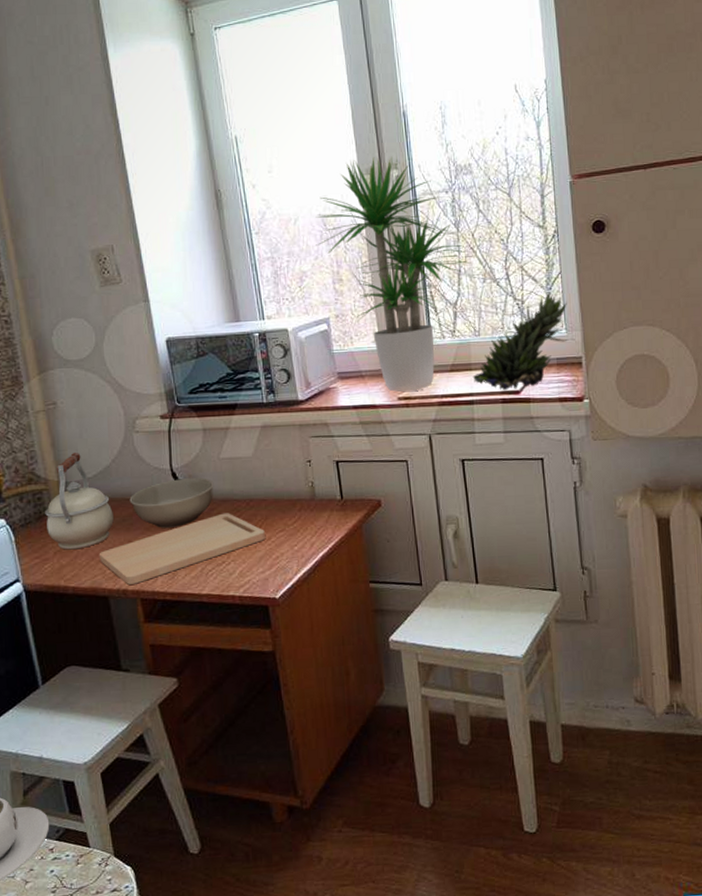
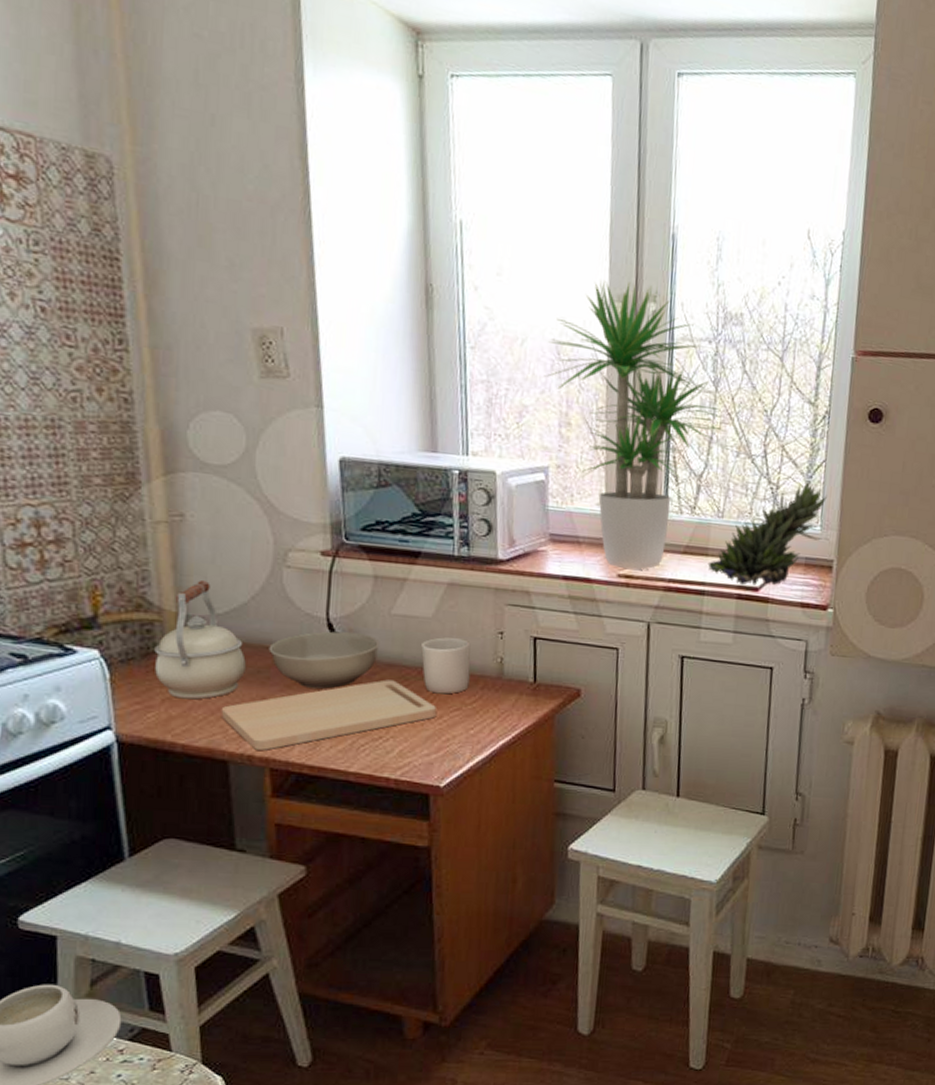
mug: none [247,470,289,520] -> present [421,636,471,695]

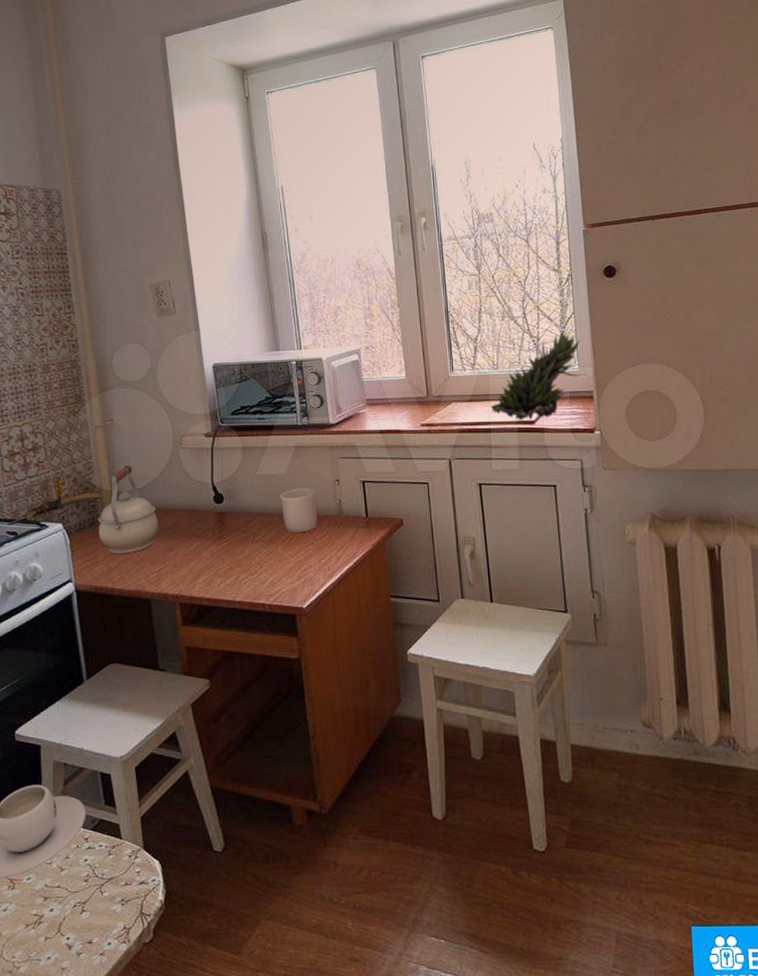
cutting board: present [221,680,437,750] -> none [144,526,296,589]
bowl: present [268,631,380,689] -> none [173,492,250,538]
potted plant: present [544,280,728,571] -> none [350,205,492,420]

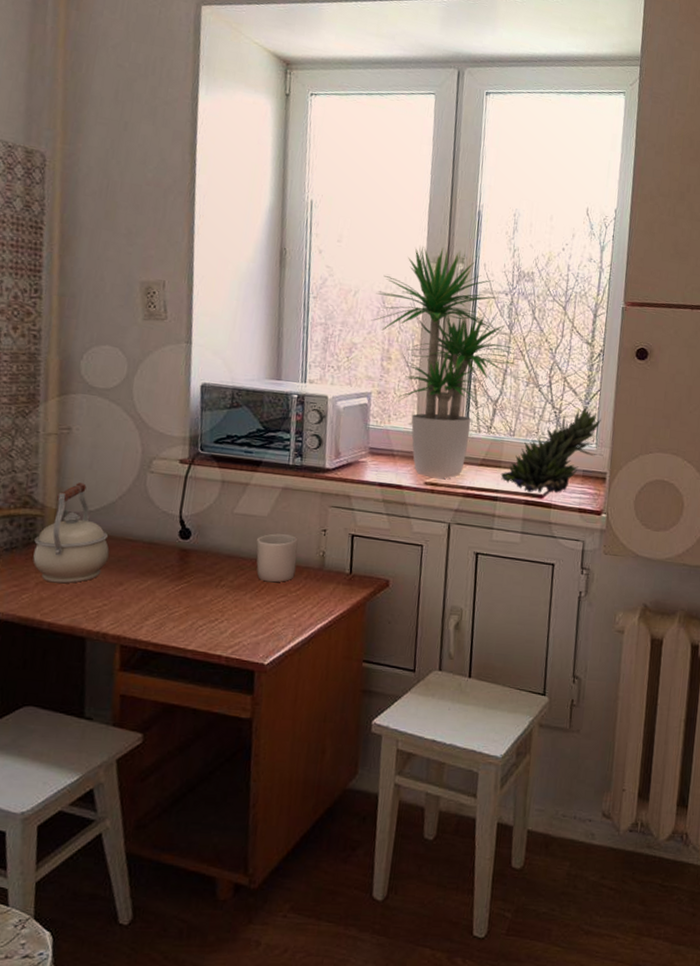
potted plant: none [350,205,492,420] -> present [371,246,519,479]

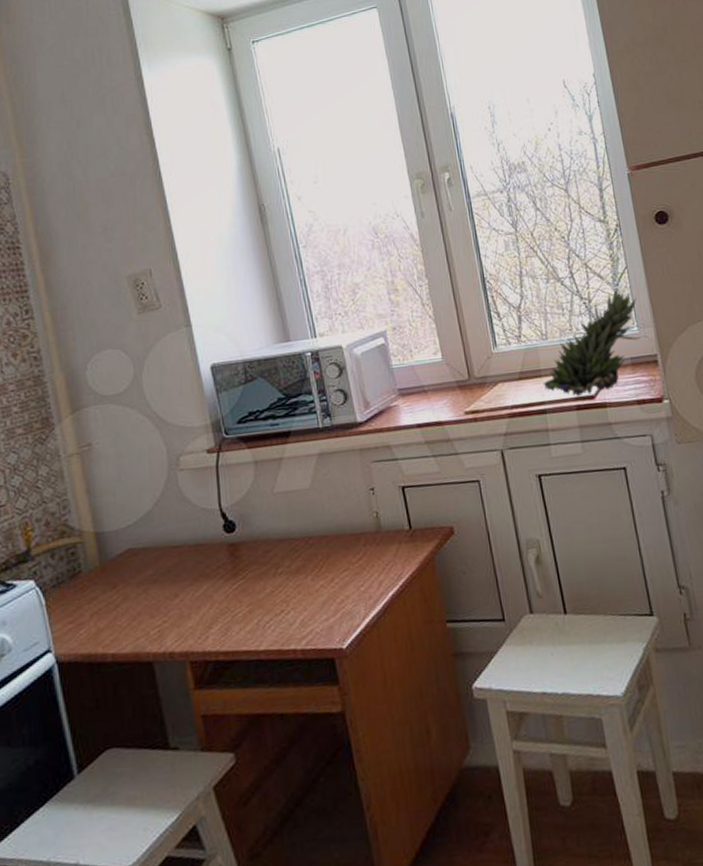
kettle: present [33,482,110,584] -> none [79,497,159,611]
mug: present [256,533,299,583] -> none [304,501,353,559]
potted plant: present [371,246,519,479] -> none [366,159,534,407]

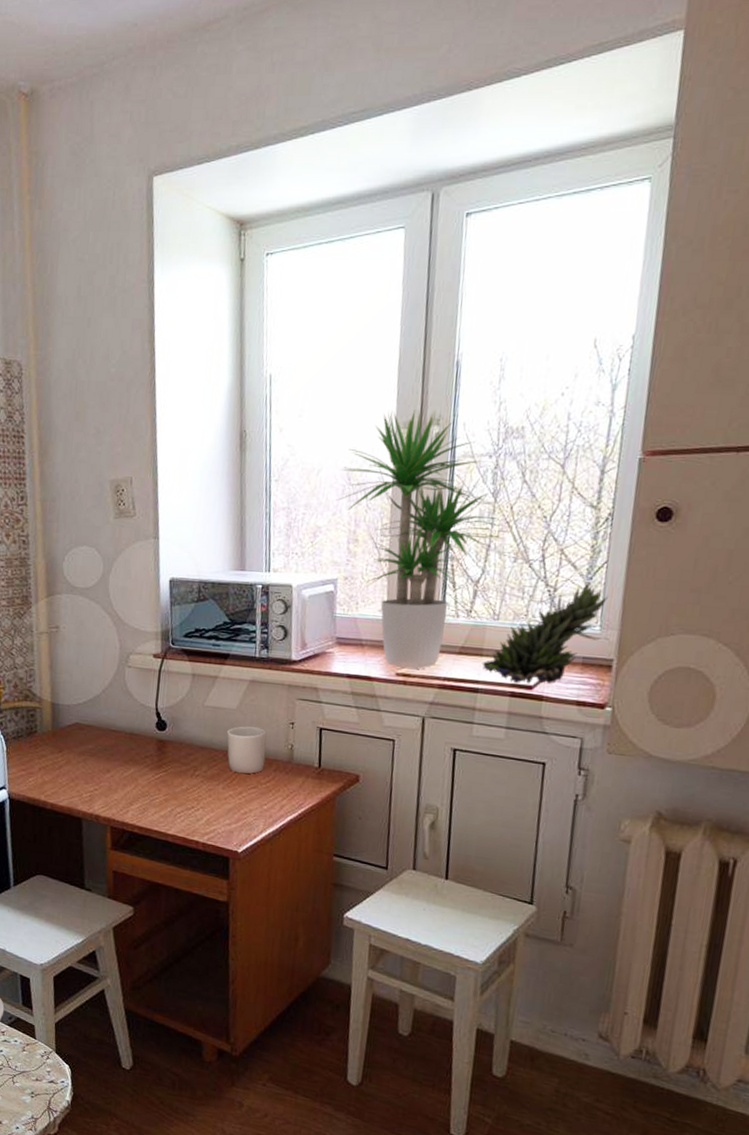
mug: none [304,501,353,559] -> present [226,725,267,774]
potted plant: none [366,159,534,407] -> present [336,409,505,670]

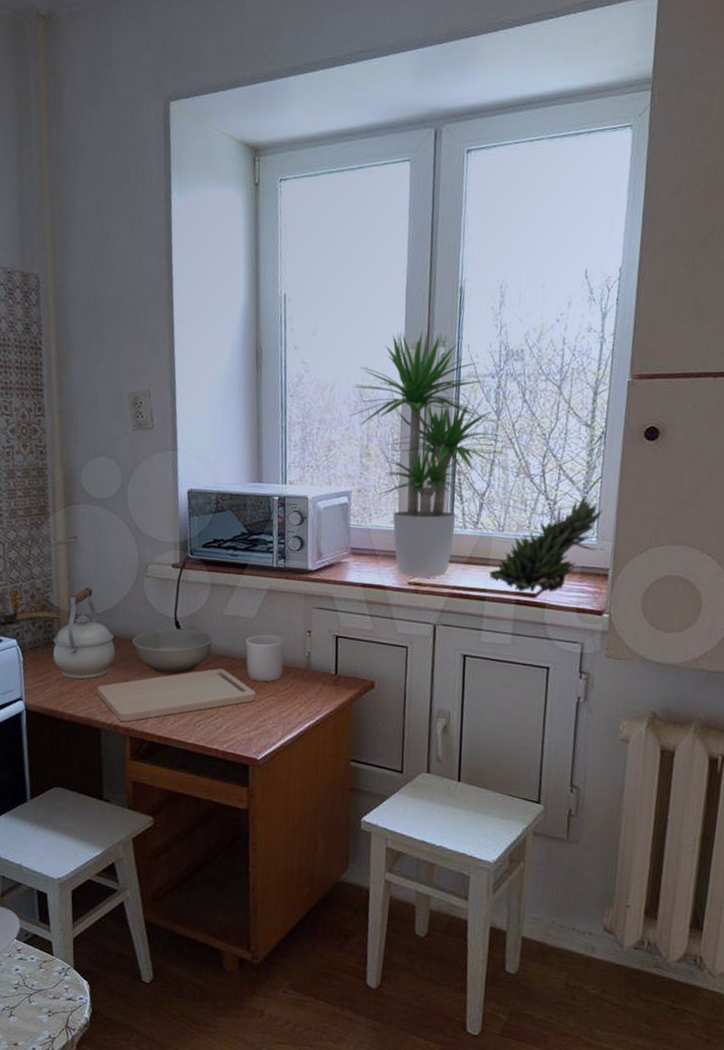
kettle: none [35,676,98,770] -> present [53,586,116,680]
cutting board: none [78,760,238,812] -> present [97,668,257,722]
bowl: none [113,719,195,766] -> present [132,628,214,675]

